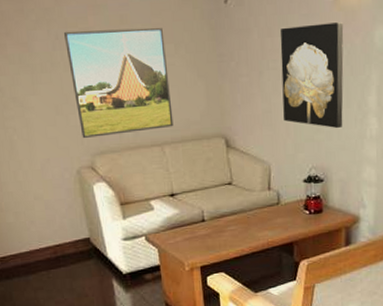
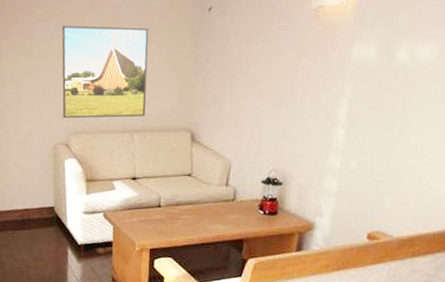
wall art: present [280,22,344,129] -> none [250,36,322,136]

